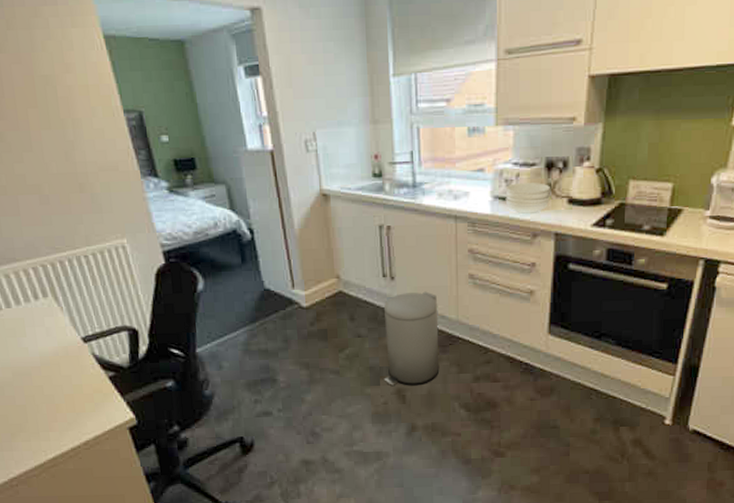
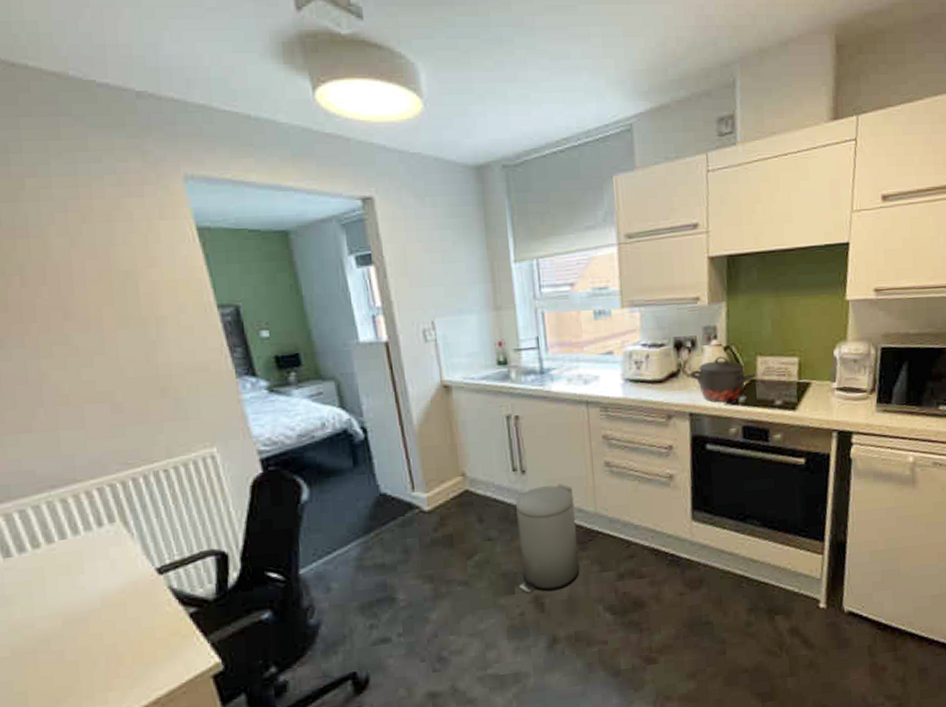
bowl: present [505,183,550,215] -> none [635,363,682,396]
cooking pot: none [558,178,627,225] -> present [689,356,756,403]

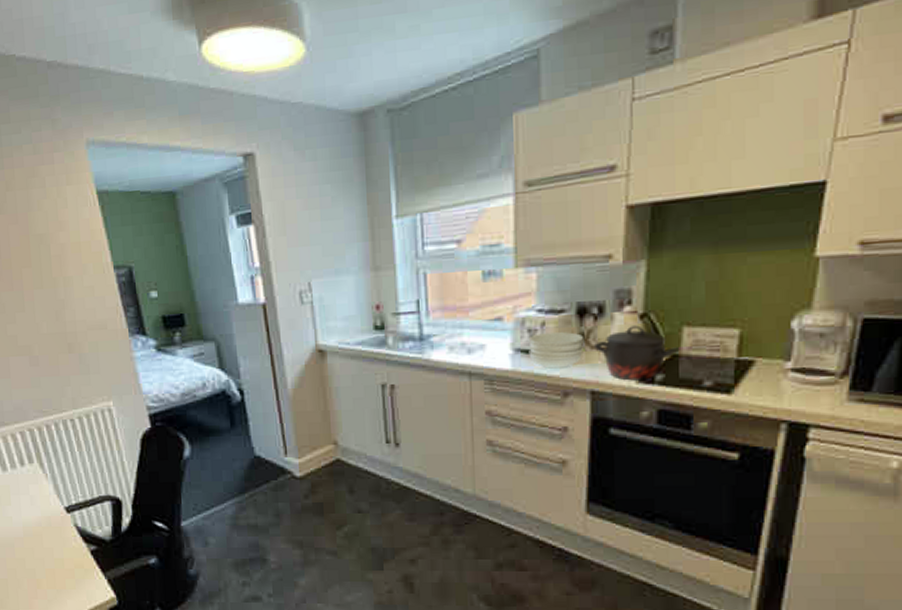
pedal bin: present [515,483,580,593] -> none [387,460,454,572]
bowl: none [635,363,682,396] -> present [528,332,583,370]

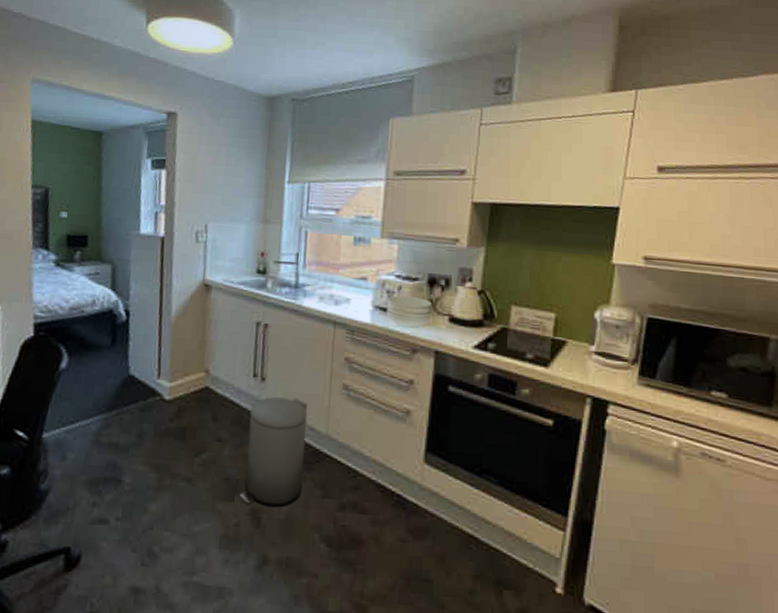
pedal bin: none [387,460,454,572] -> present [239,397,308,508]
cooking pot: present [593,325,680,381] -> none [439,299,509,347]

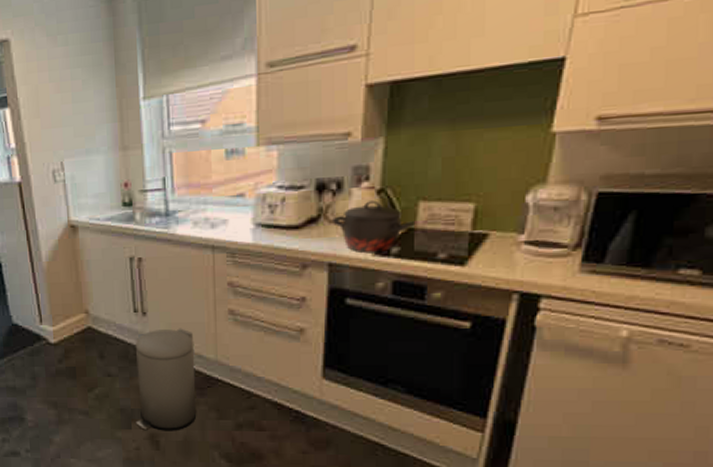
bowl: present [386,295,432,329] -> none [269,207,322,243]
cooking pot: none [439,299,509,347] -> present [331,200,416,254]

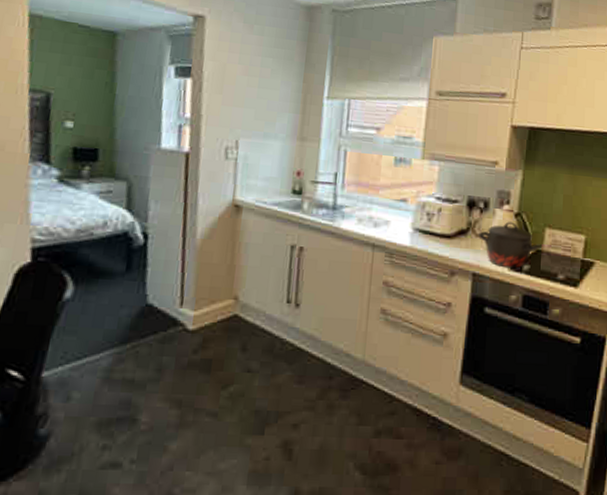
pedal bin: present [135,328,197,431] -> none [269,323,344,438]

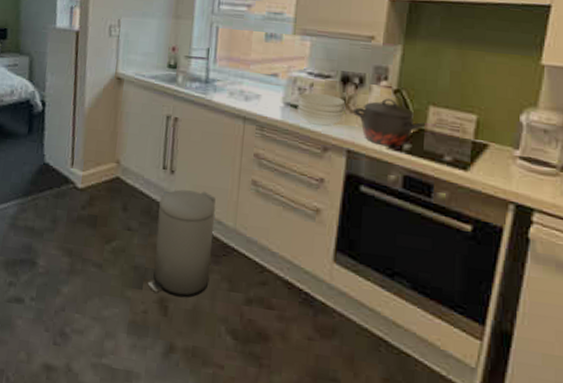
pedal bin: none [269,323,344,438] -> present [147,189,216,298]
bowl: none [425,218,470,251] -> present [297,92,344,127]

